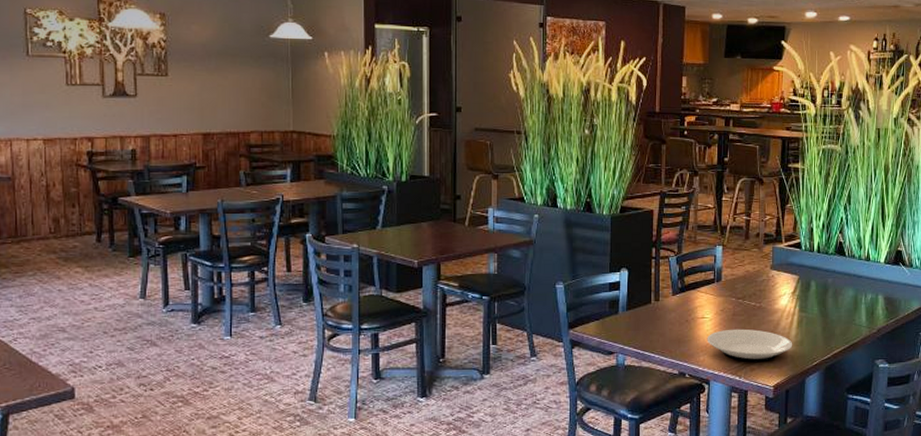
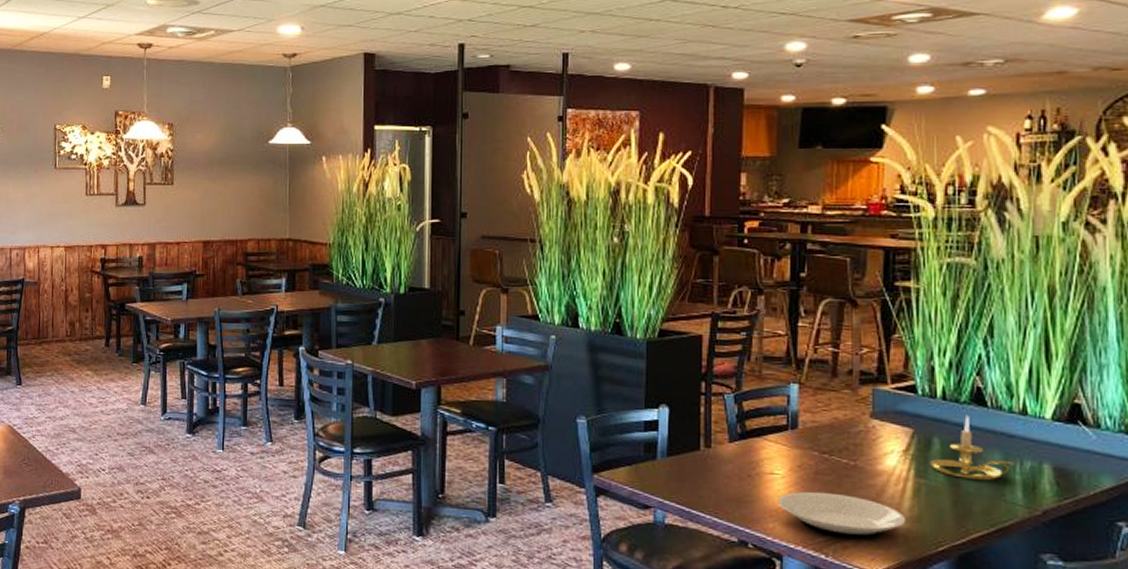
candle holder: none [808,263,862,310] -> present [929,415,1015,480]

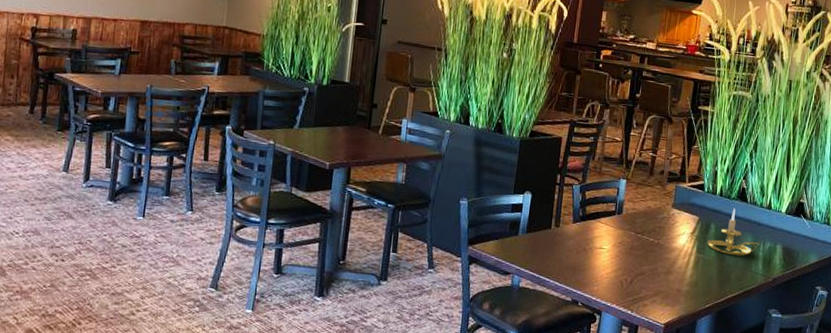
plate: present [777,491,906,539] -> none [602,262,688,299]

